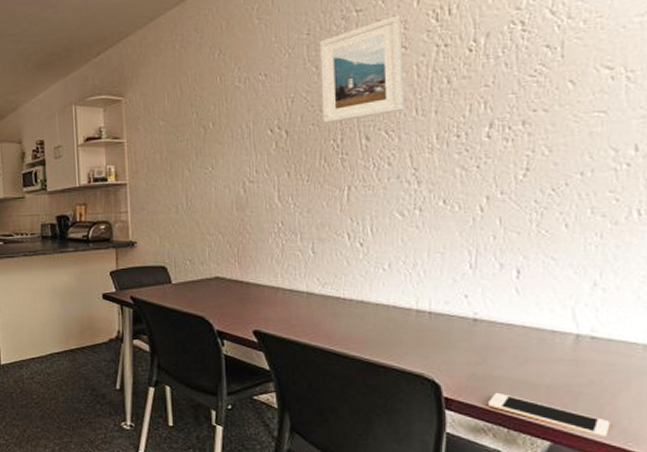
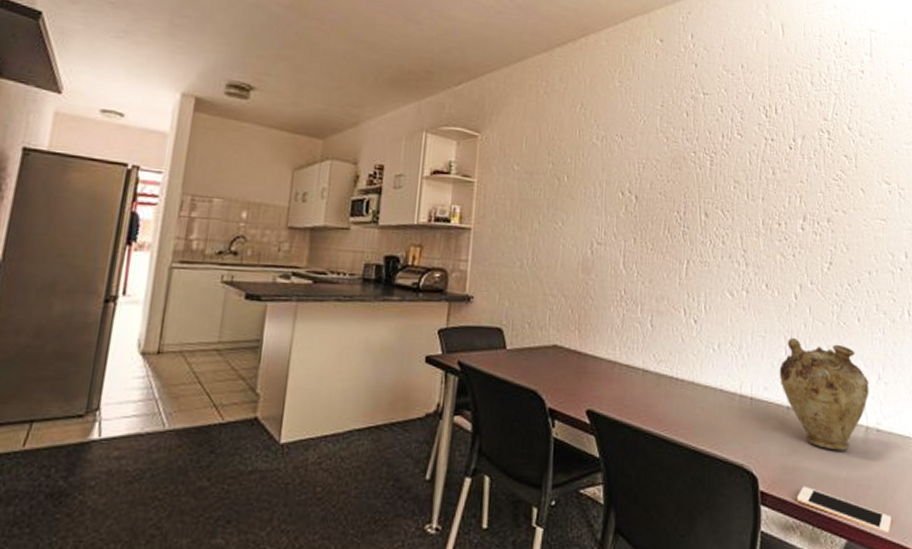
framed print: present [320,15,406,124] -> none [669,104,740,195]
vase: none [463,252,581,359] -> present [779,338,869,451]

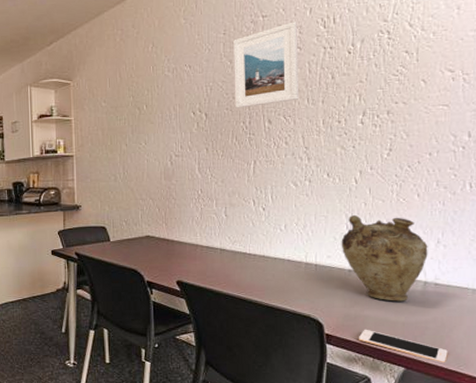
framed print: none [669,104,740,195] -> present [233,21,300,108]

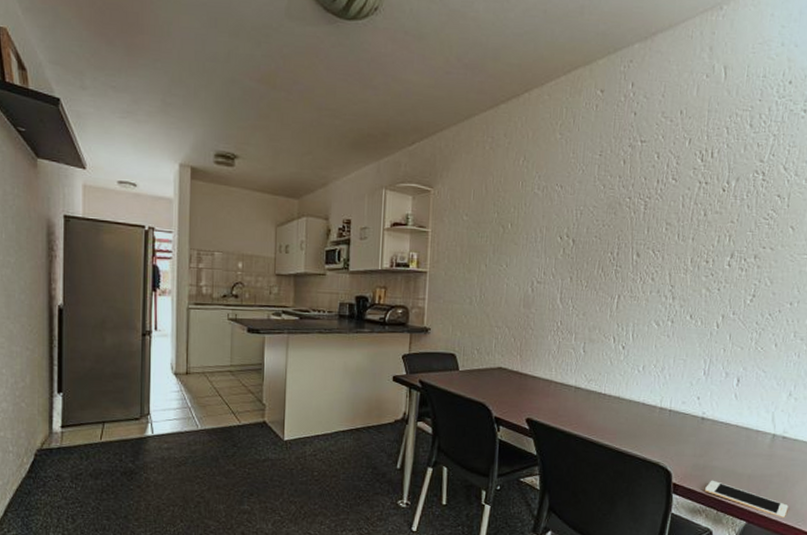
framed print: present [233,21,300,108] -> none [604,150,675,238]
vase: present [341,215,428,302] -> none [696,361,780,454]

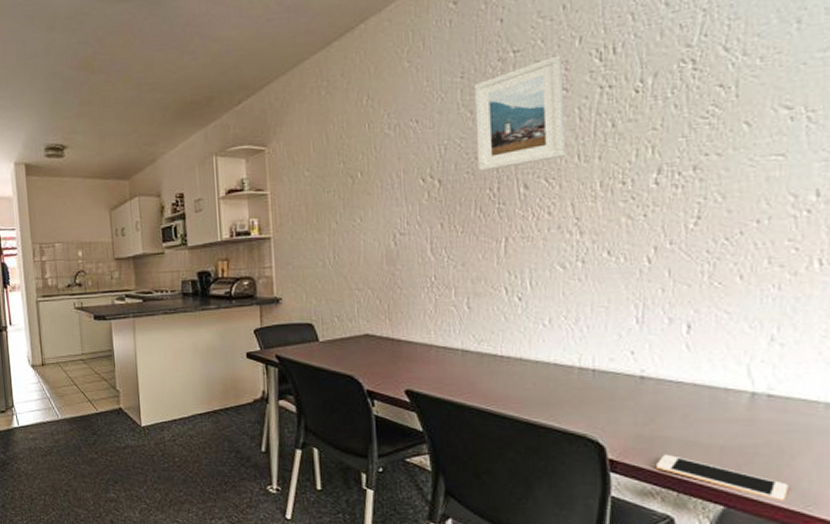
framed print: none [604,150,675,238] -> present [475,55,567,172]

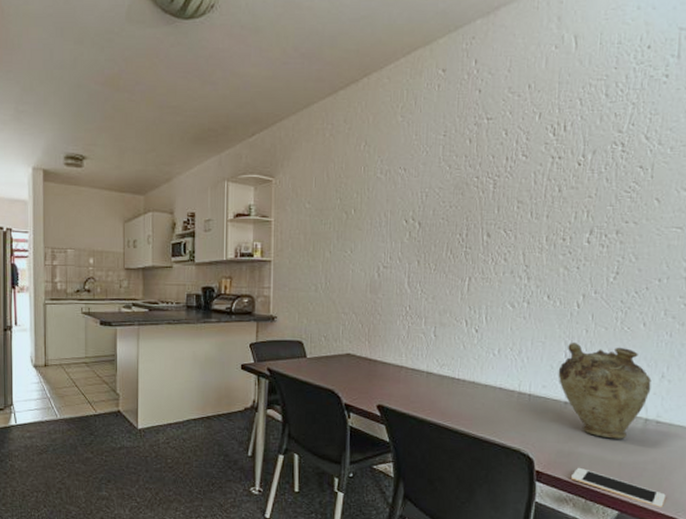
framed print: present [475,55,567,172] -> none [451,126,525,219]
vase: none [629,305,757,418] -> present [558,343,652,439]

